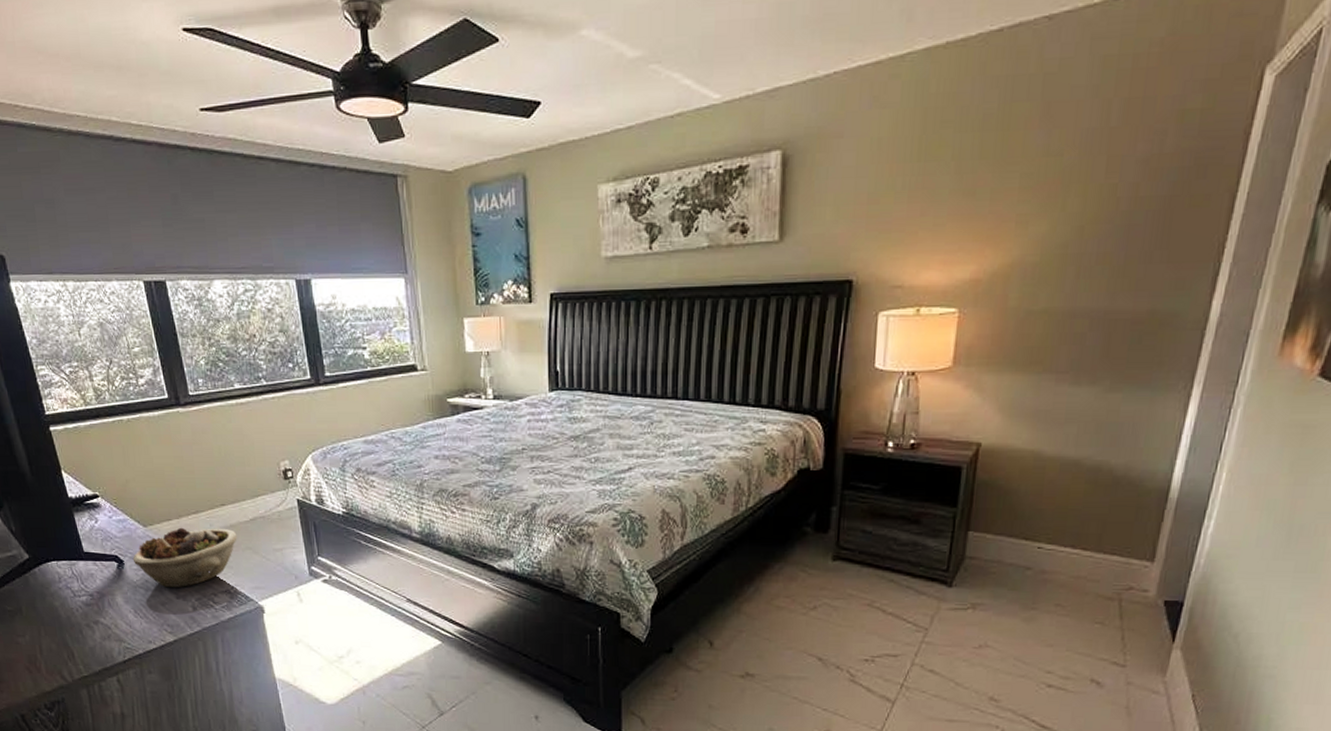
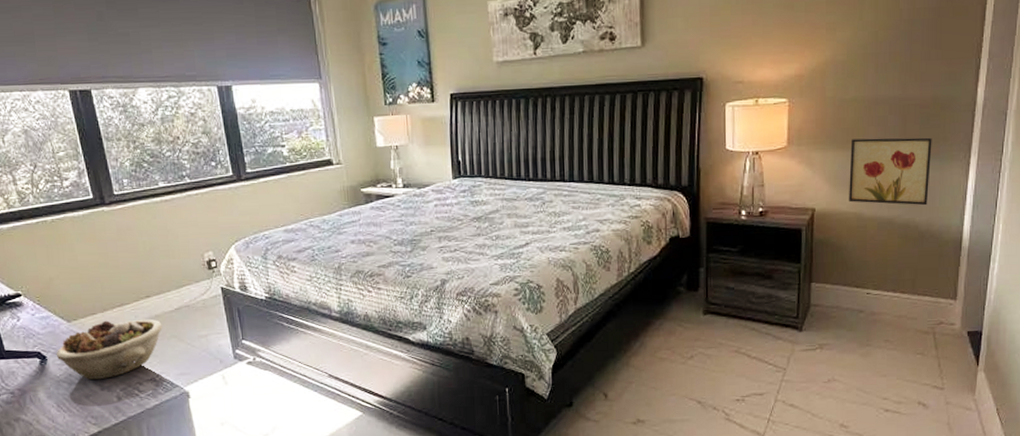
wall art: none [1026,360,1143,446] -> present [849,137,932,206]

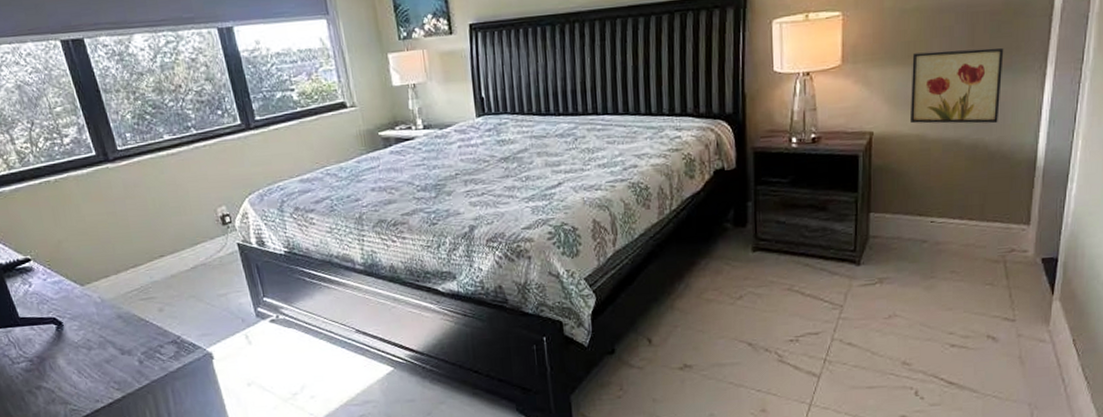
succulent planter: present [56,319,162,379] -> none [72,279,180,344]

